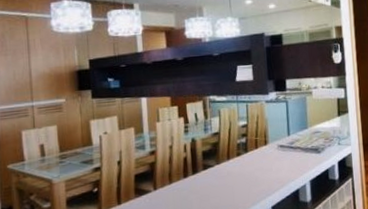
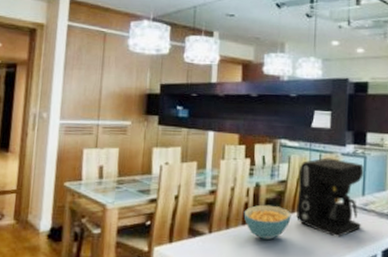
cereal bowl: none [184,156,228,188] -> present [243,204,291,241]
coffee maker: none [229,106,291,175] -> present [296,157,364,237]

